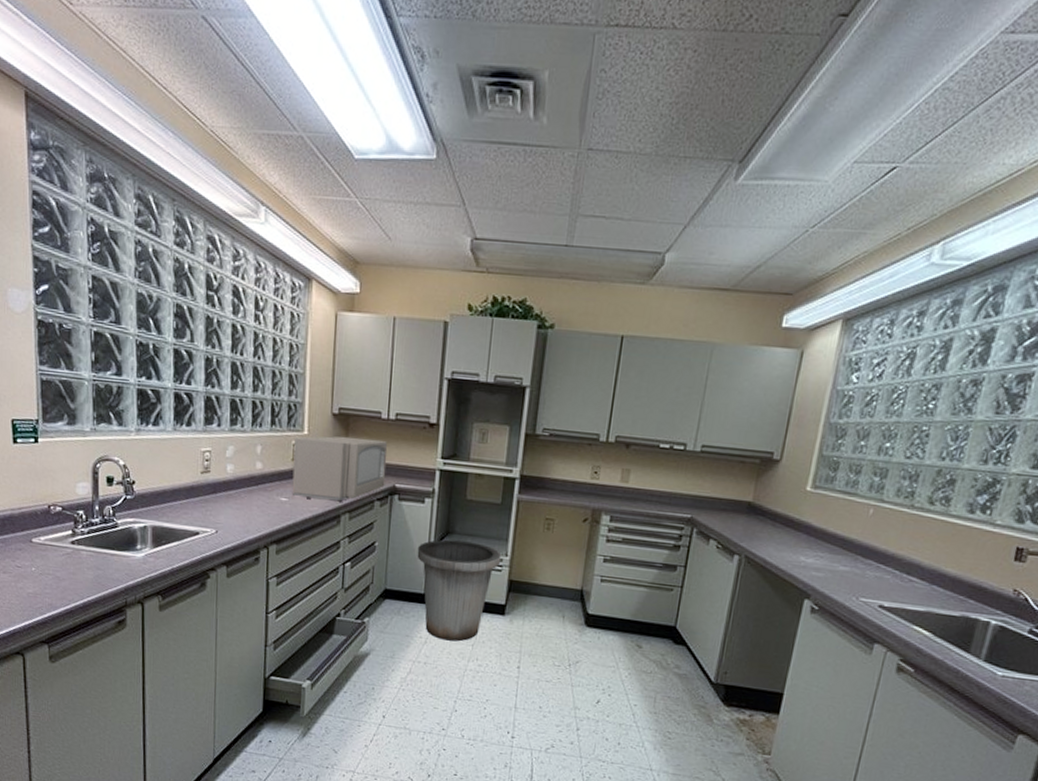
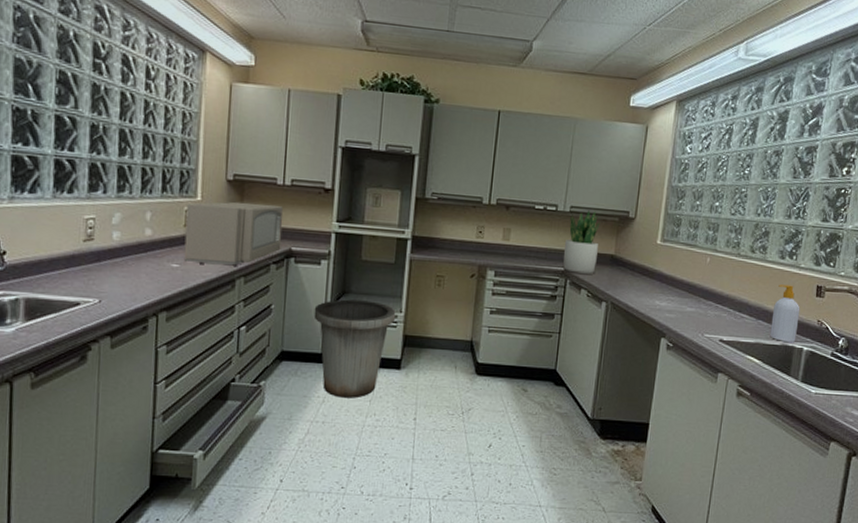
planter: none [689,450,737,525] -> present [563,210,600,276]
soap bottle: none [946,544,991,615] -> present [770,284,800,343]

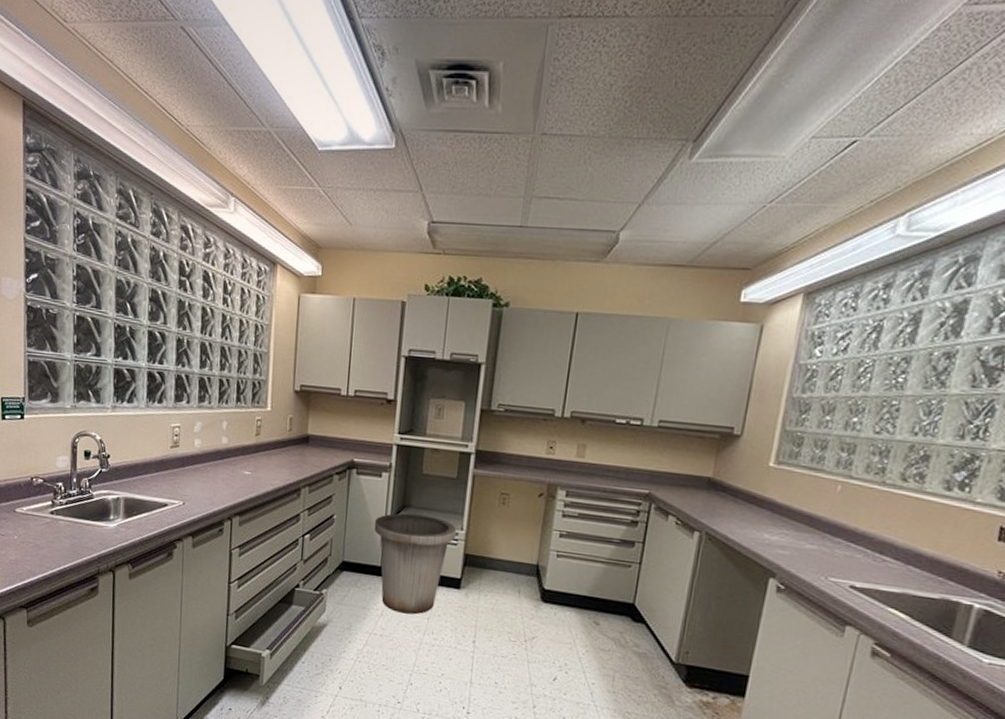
microwave: present [183,201,284,267] -> none [255,412,347,477]
planter: present [563,210,600,276] -> none [647,425,696,501]
soap bottle: present [770,284,800,343] -> none [923,522,972,598]

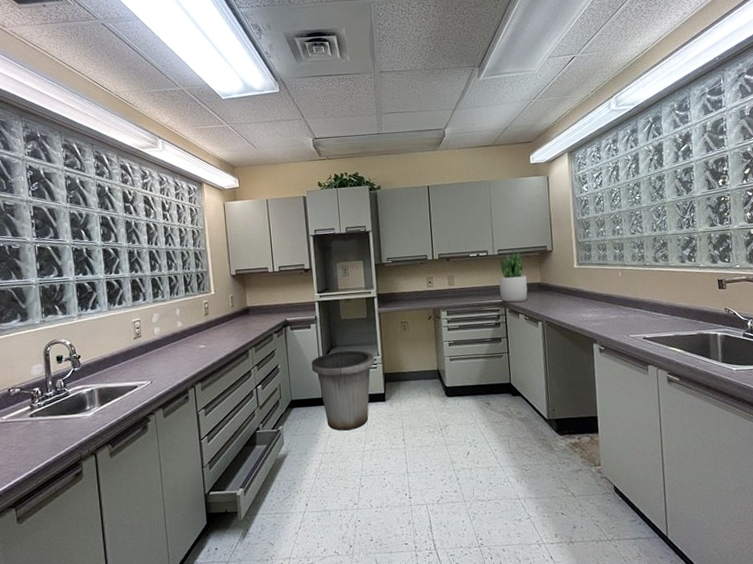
planter: none [647,425,696,501] -> present [499,251,528,304]

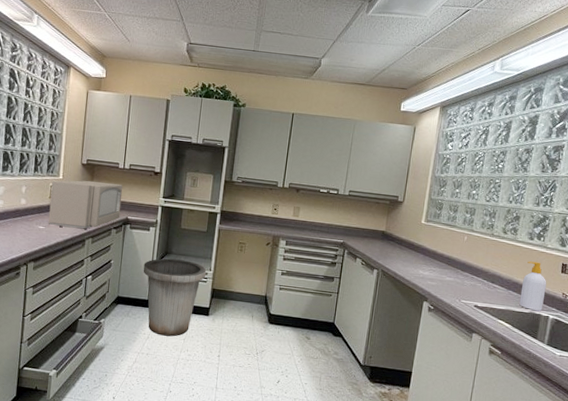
microwave: none [205,287,279,343] -> present [48,180,123,231]
planter: present [499,251,528,304] -> none [342,194,374,247]
soap bottle: none [684,283,710,332] -> present [519,261,547,312]

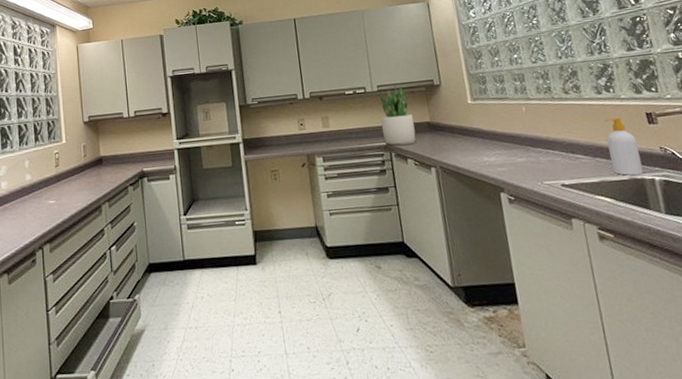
microwave: present [48,180,123,231] -> none [55,134,135,198]
trash can: present [143,258,207,337] -> none [170,204,243,301]
planter: none [342,194,374,247] -> present [379,86,416,147]

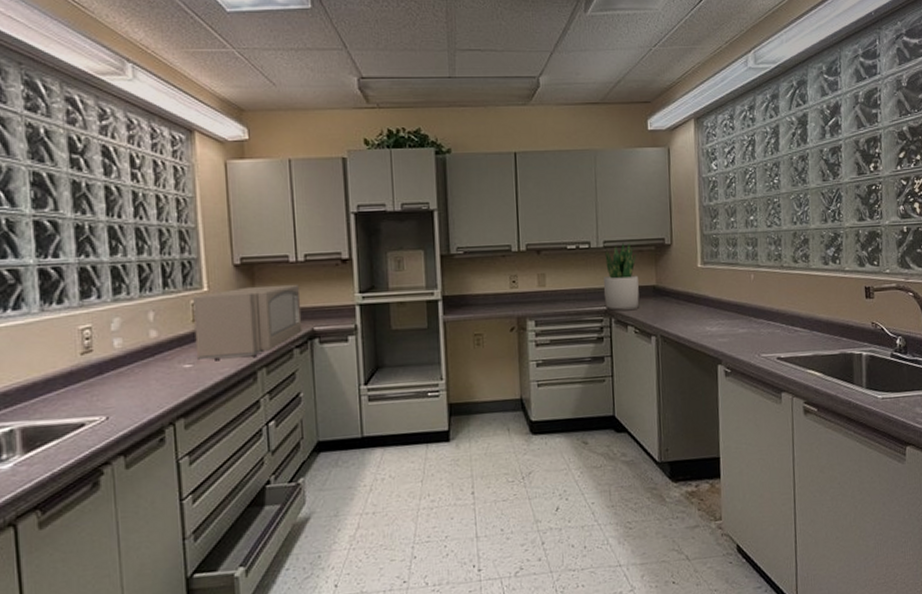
microwave: none [55,134,135,198] -> present [193,284,303,361]
soap bottle: present [604,117,644,176] -> none [825,290,854,351]

